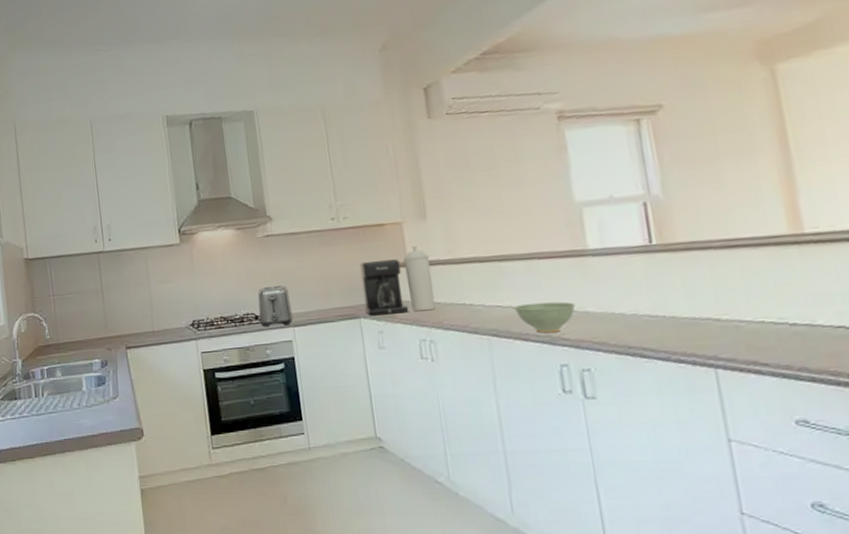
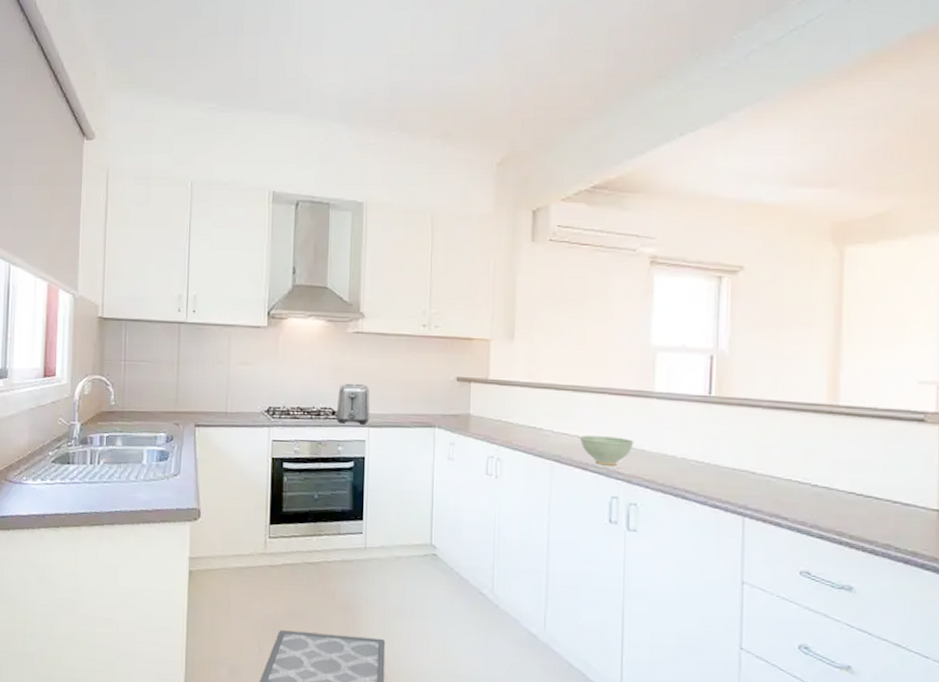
coffee maker: present [359,258,409,316] -> none [440,372,483,428]
canister: present [403,245,435,312] -> none [485,364,510,429]

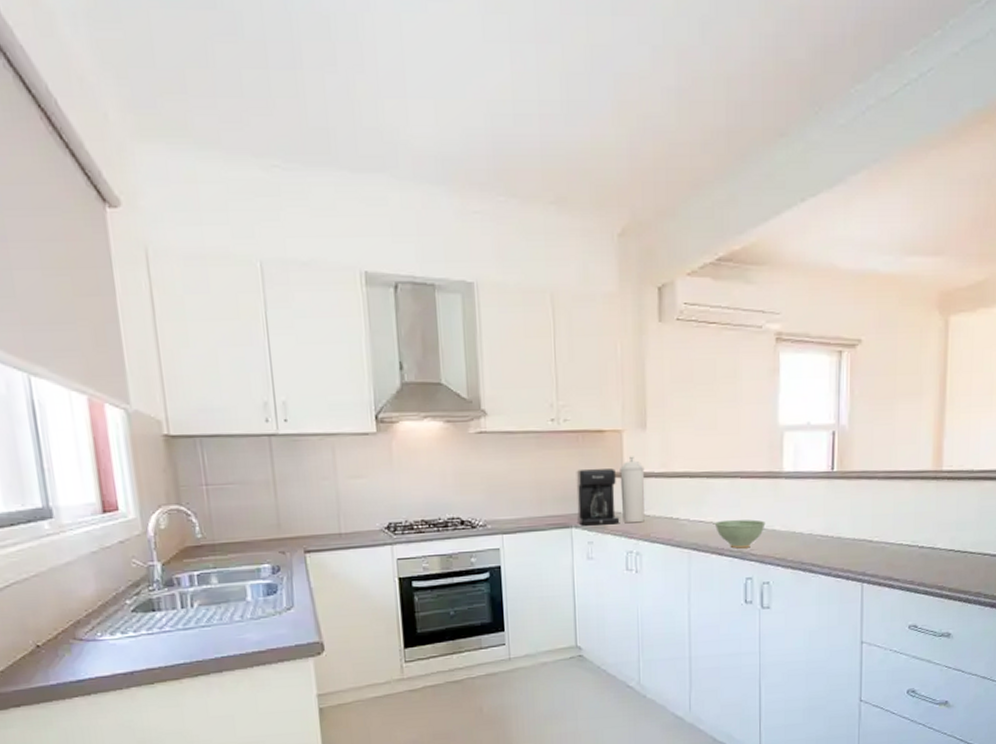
toaster: present [336,383,370,425] -> none [465,488,503,534]
coffee maker: none [440,372,483,428] -> present [576,467,620,526]
canister: none [485,364,510,429] -> present [620,456,645,524]

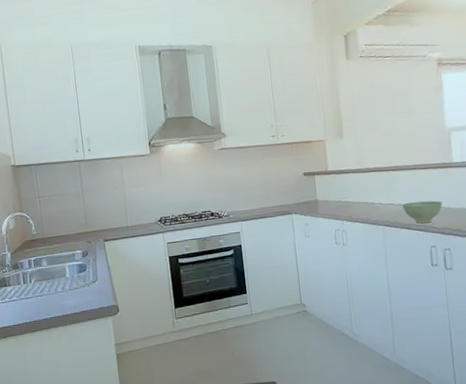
coffee maker: present [576,467,620,526] -> none [293,168,328,212]
canister: present [620,456,645,524] -> none [325,158,347,209]

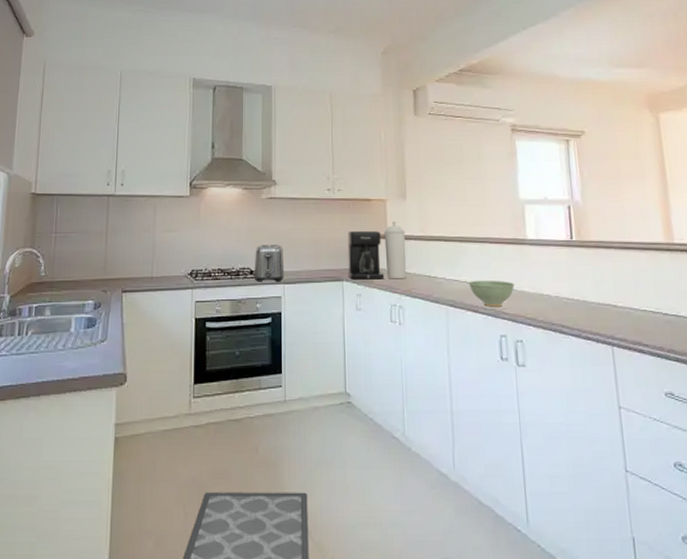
toaster: none [213,188,241,222] -> present [254,244,285,282]
coffee maker: none [293,168,328,212] -> present [347,230,385,280]
canister: none [325,158,347,209] -> present [384,221,406,279]

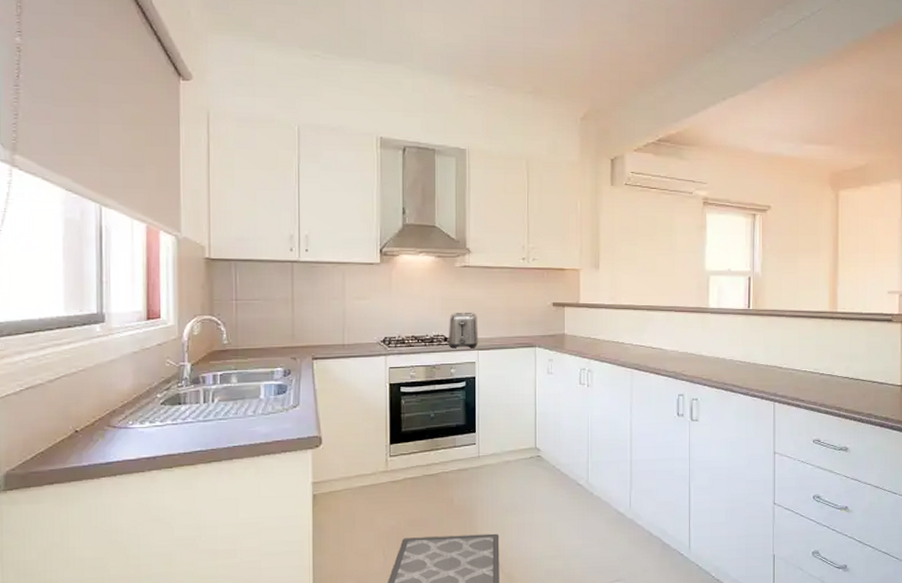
coffee maker: present [347,230,385,280] -> none [540,299,576,346]
canister: present [384,221,406,279] -> none [577,290,597,345]
bowl: present [468,280,515,307] -> none [653,345,695,370]

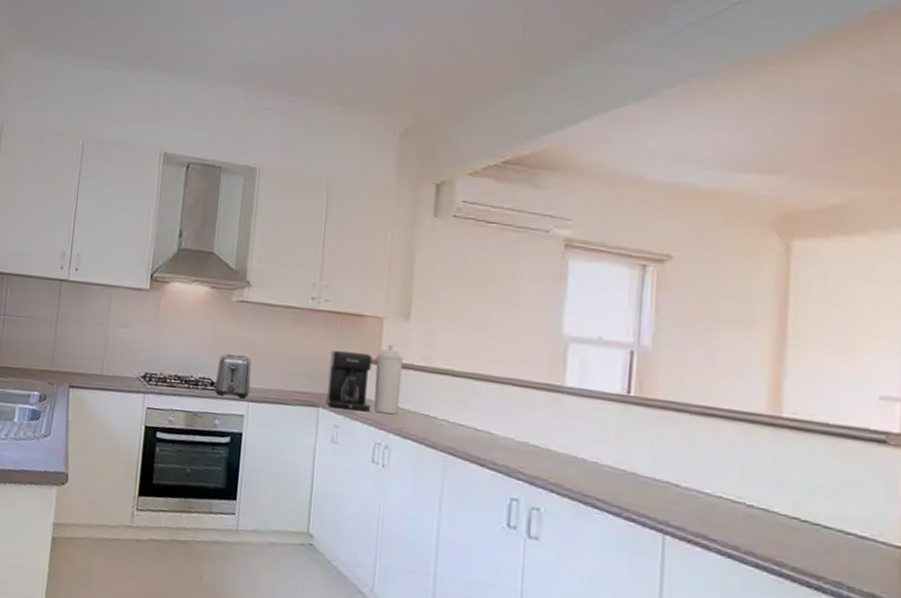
coffee maker: none [540,299,576,346] -> present [325,349,372,412]
canister: none [577,290,597,345] -> present [374,344,403,415]

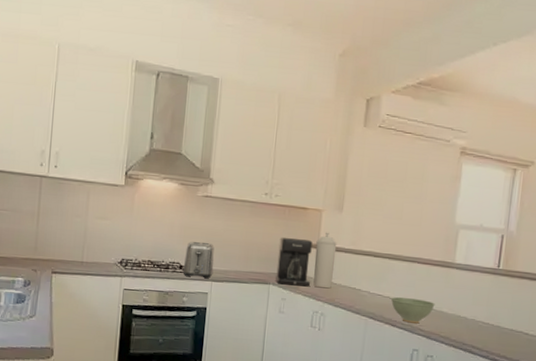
bowl: none [477,428,540,465] -> present [390,297,435,324]

